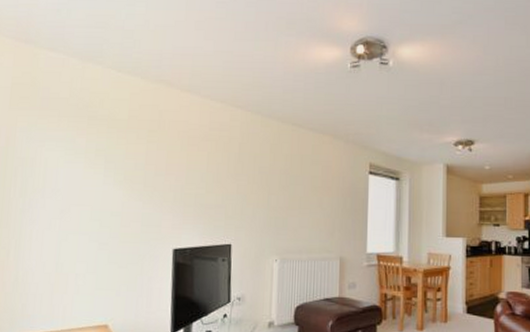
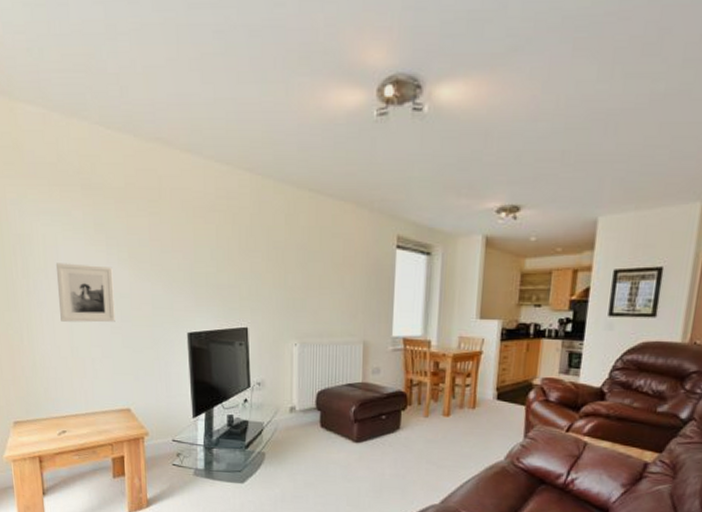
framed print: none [50,183,108,239] -> present [55,263,115,323]

